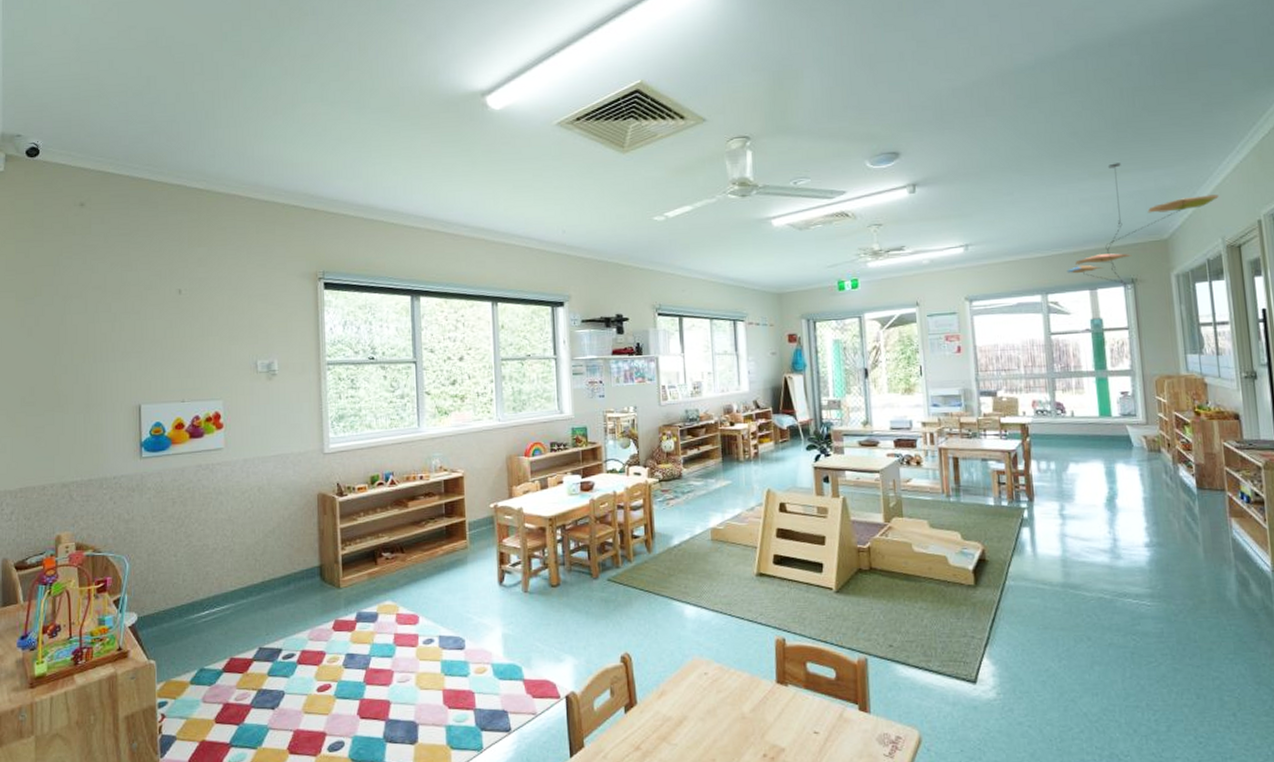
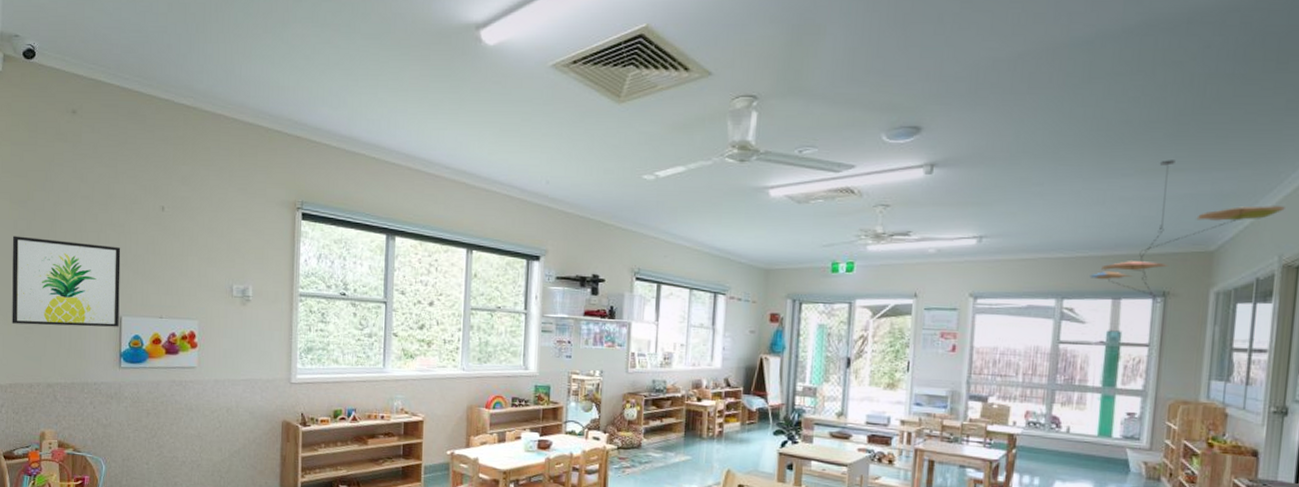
wall art: none [19,333,138,425] -> present [12,236,121,327]

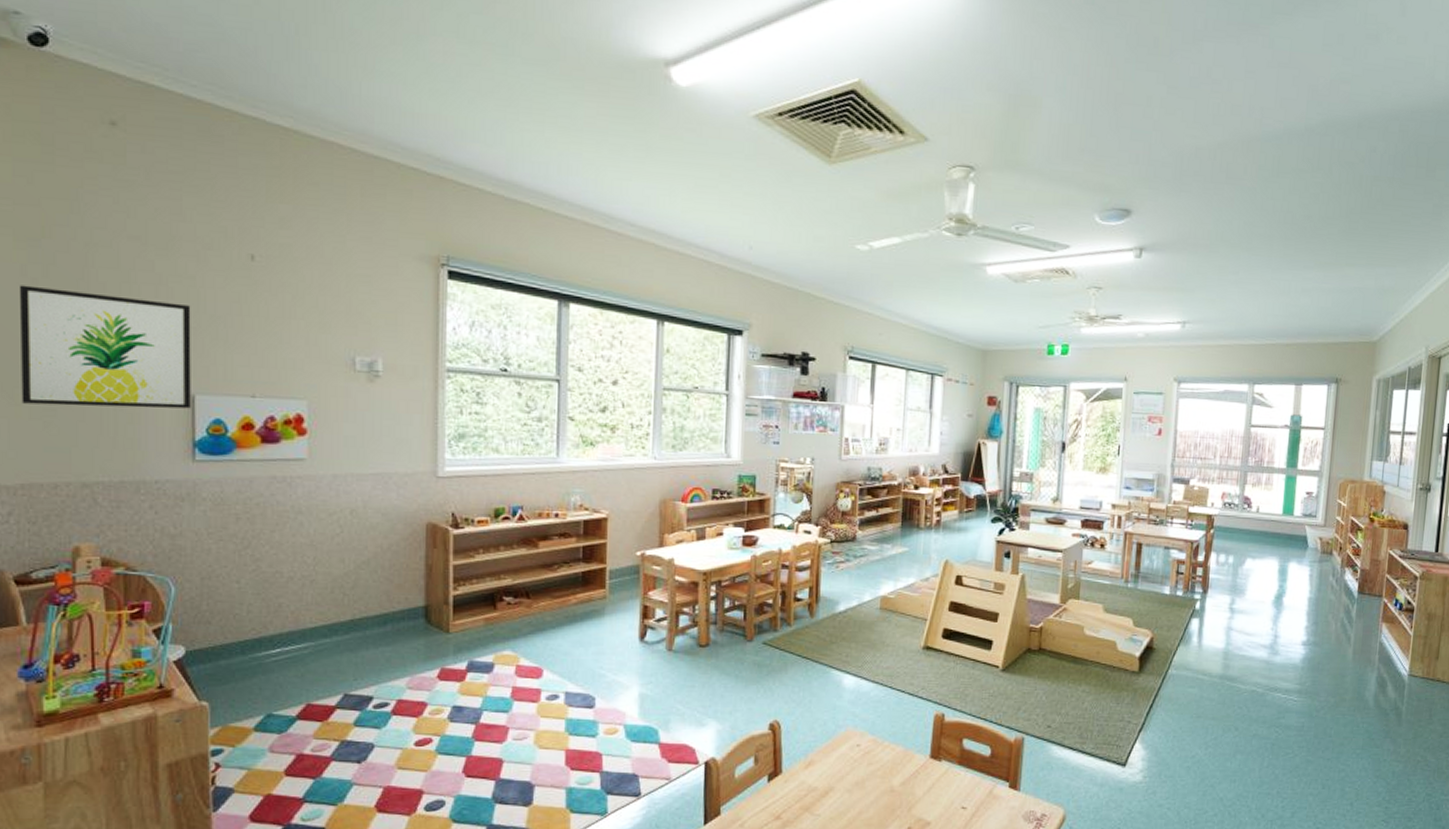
ceiling mobile: present [1090,160,1285,303] -> none [1277,254,1431,389]

